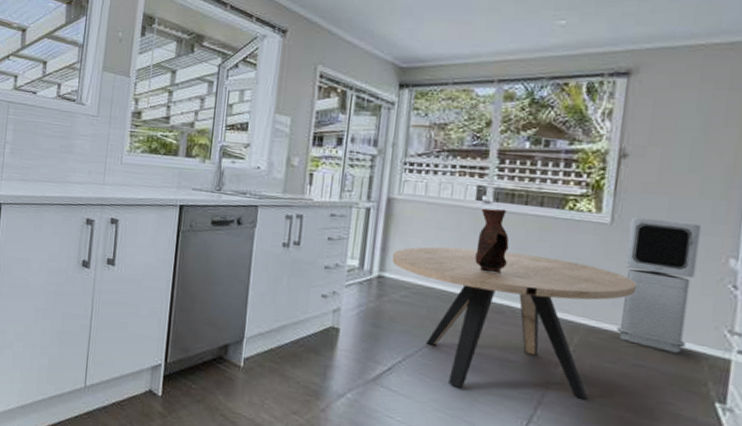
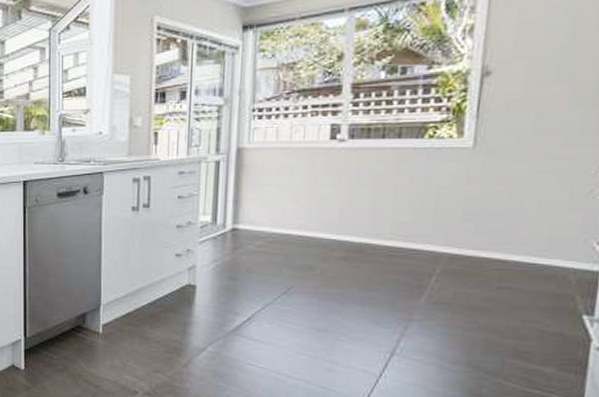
dining table: present [392,246,637,399] -> none [246,189,502,330]
vase: present [475,208,510,274] -> none [331,145,367,212]
air purifier: present [617,218,702,353] -> none [481,137,571,271]

